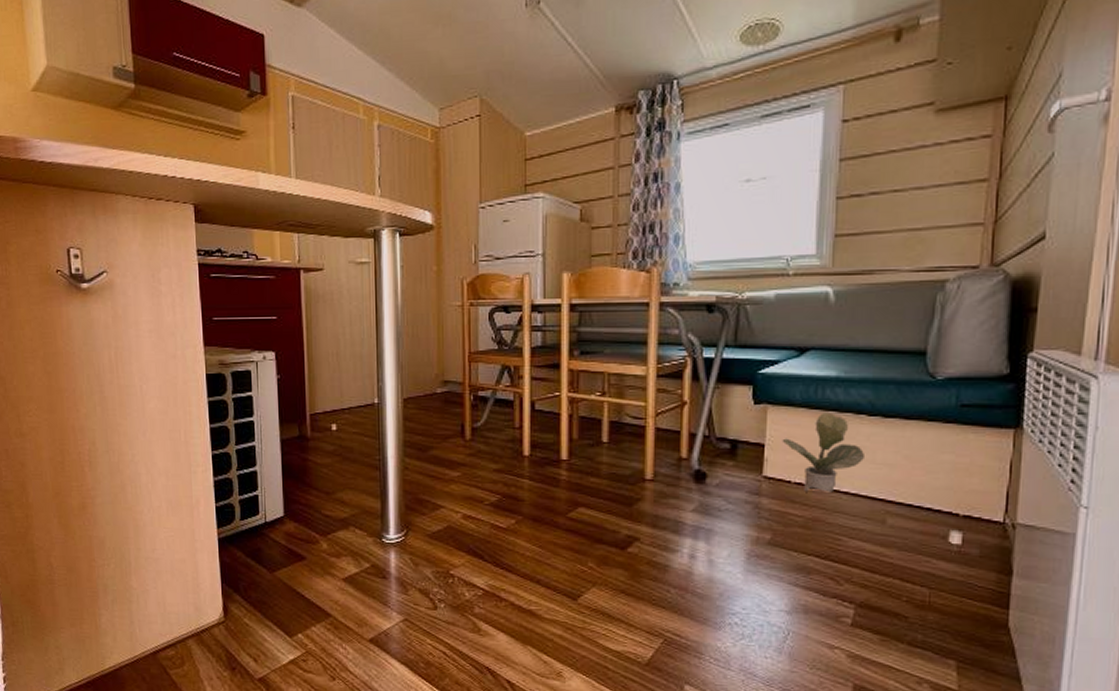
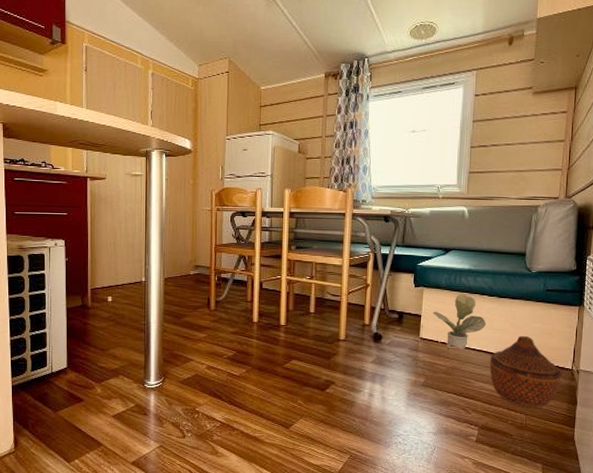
woven basket: none [870,472,988,580] -> present [489,335,562,409]

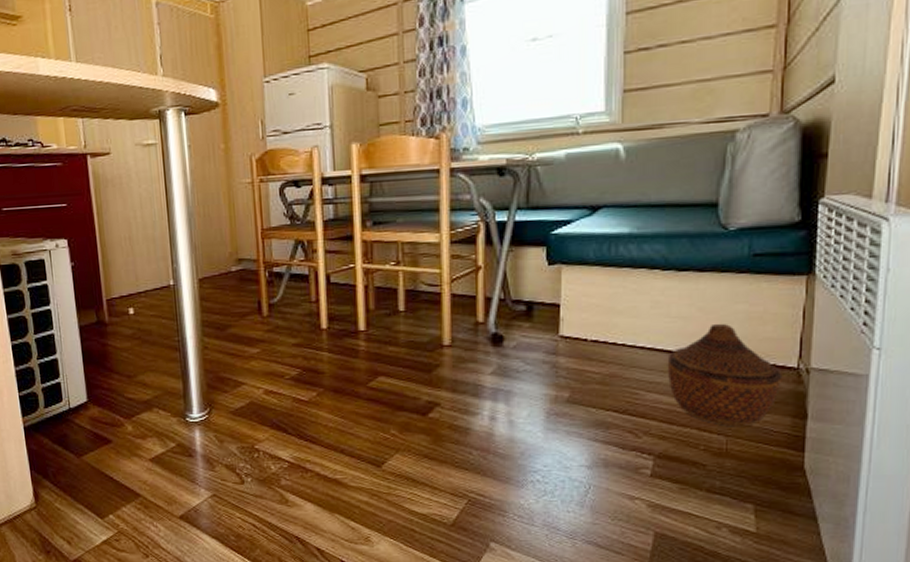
potted plant: present [432,294,487,349] -> none [577,269,661,349]

